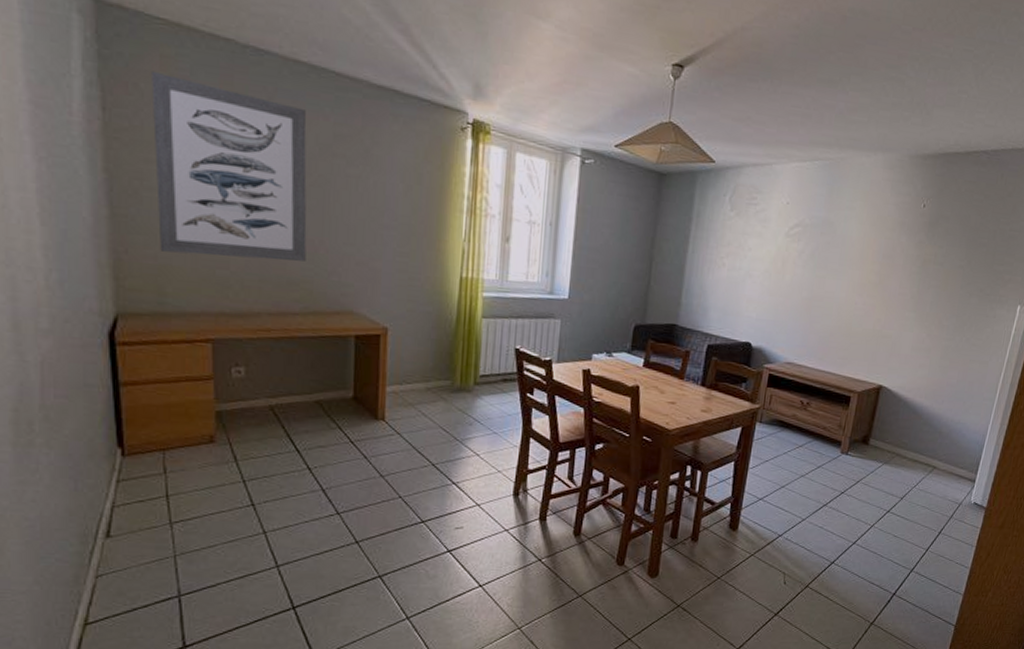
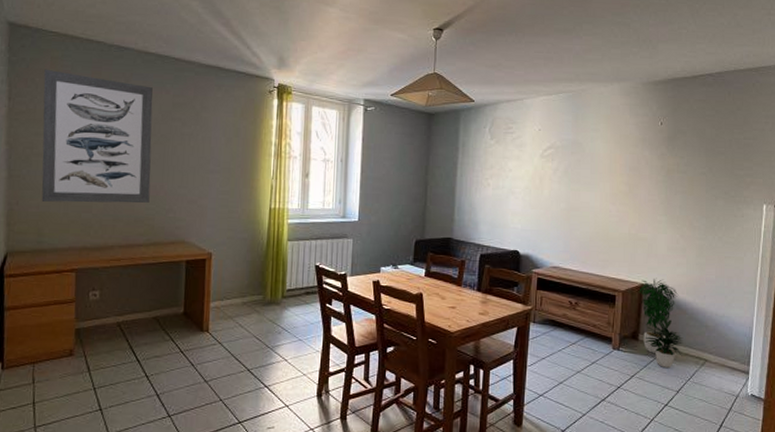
potted plant: none [873,379,917,475] -> present [639,278,684,369]

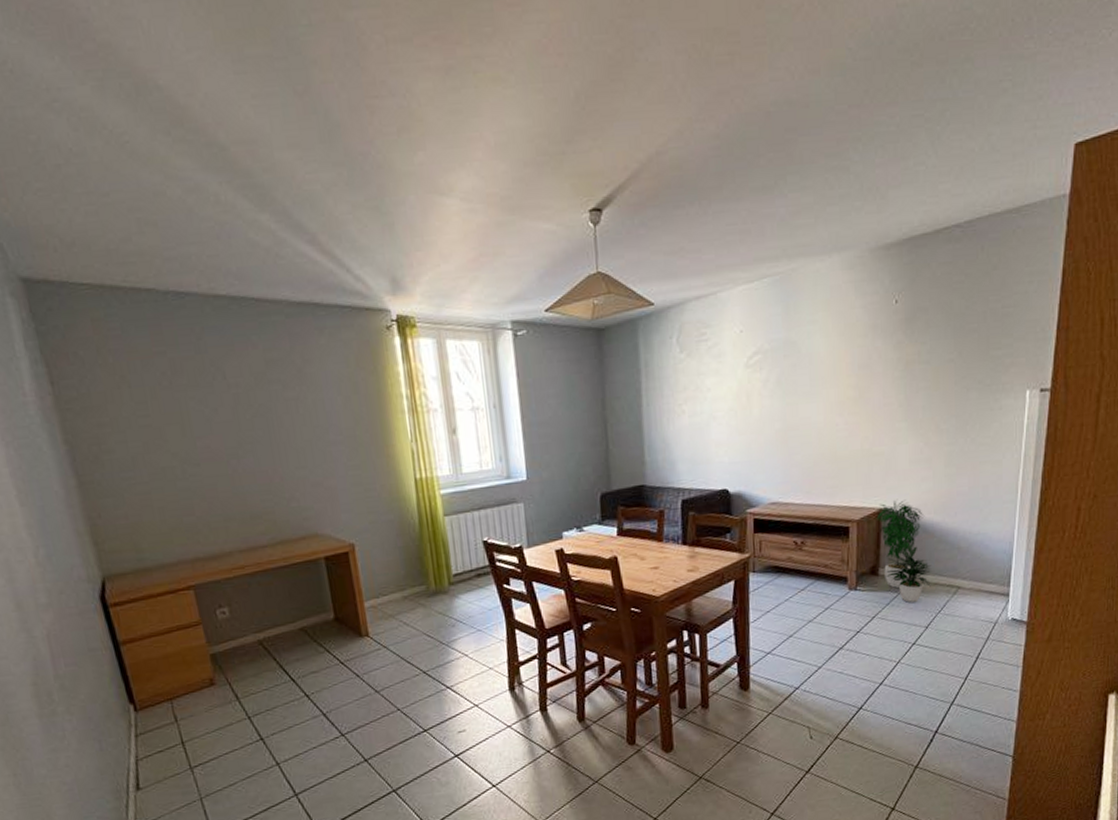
wall art: present [41,69,153,203] -> none [87,336,264,510]

